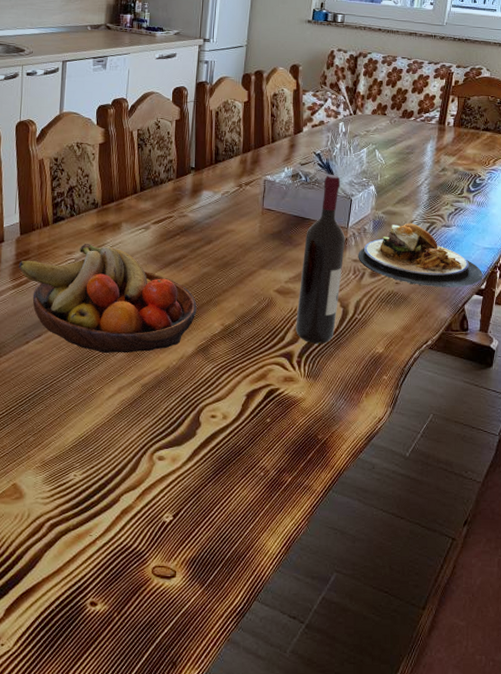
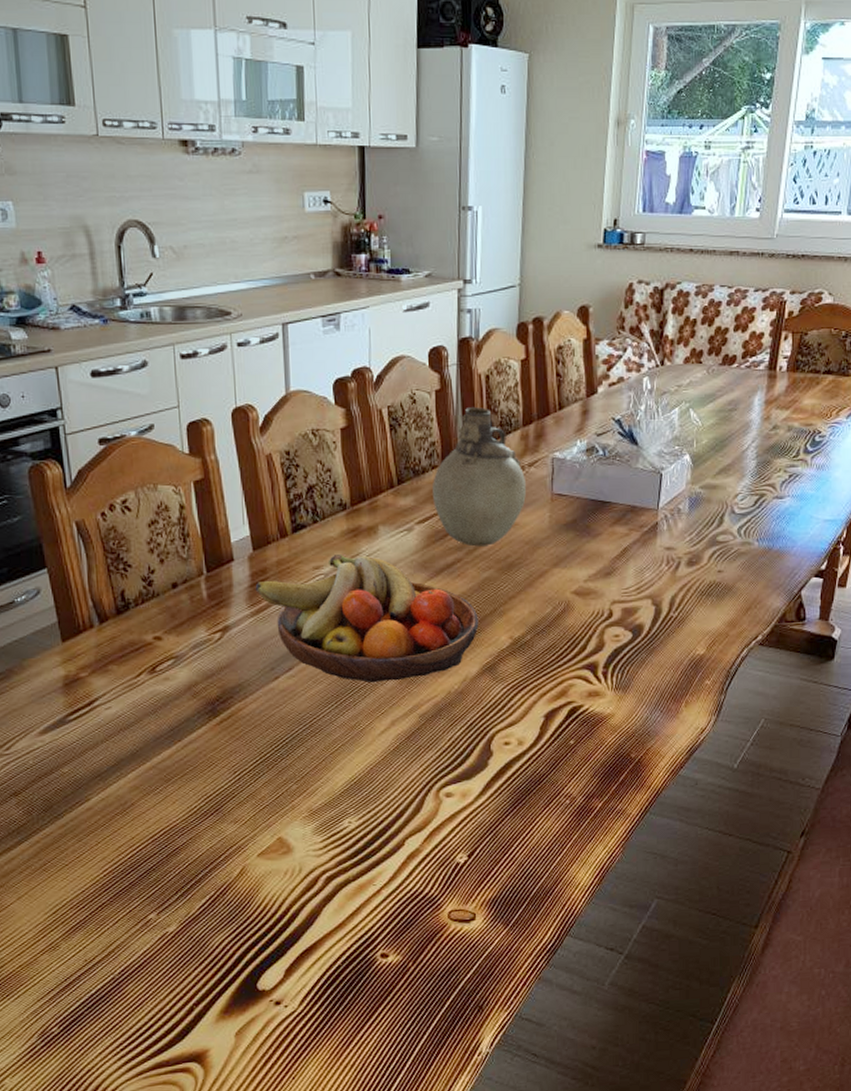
vase: none [167,135,242,247] -> present [433,407,526,547]
wine bottle: present [296,175,345,344] -> none [599,445,655,651]
plate: present [358,223,483,288] -> none [671,497,823,572]

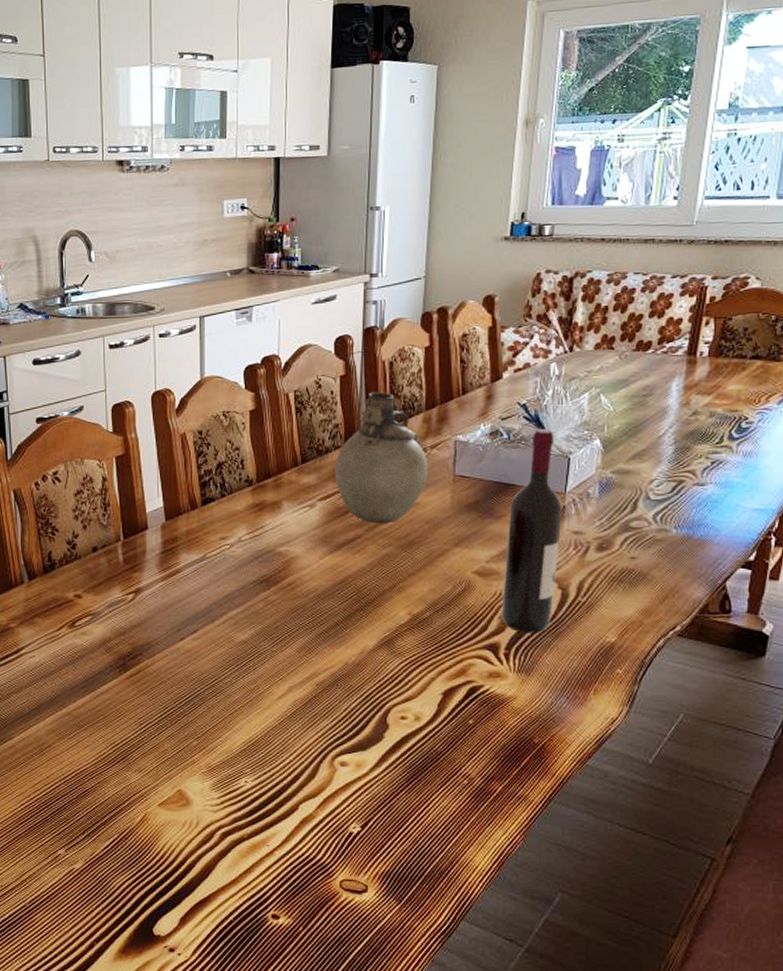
fruit bowl: present [255,555,479,682] -> none [166,527,377,649]
wine bottle: none [599,445,655,651] -> present [501,429,562,633]

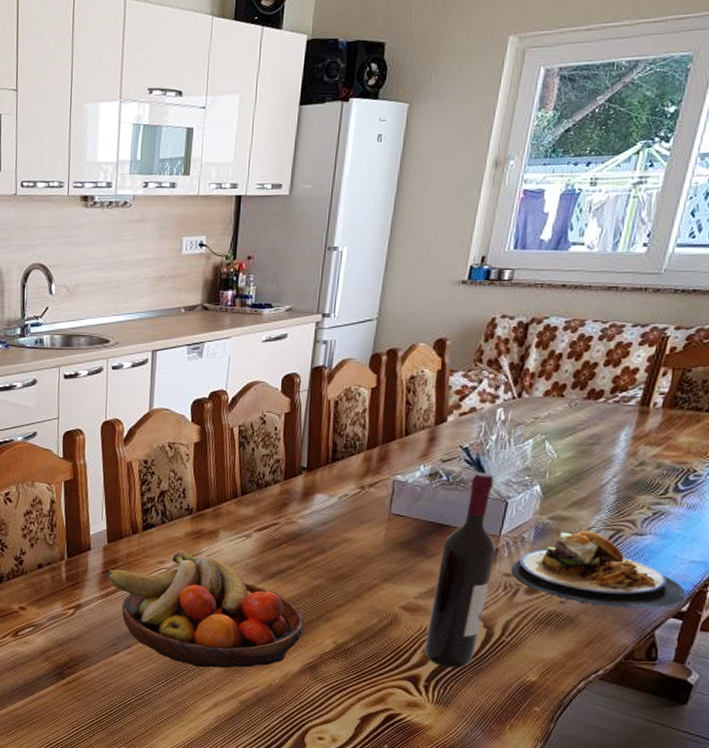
fruit bowl: none [166,527,377,649] -> present [106,553,305,669]
vase: present [335,392,427,524] -> none [273,430,364,557]
plate: none [580,483,752,560] -> present [511,530,686,609]

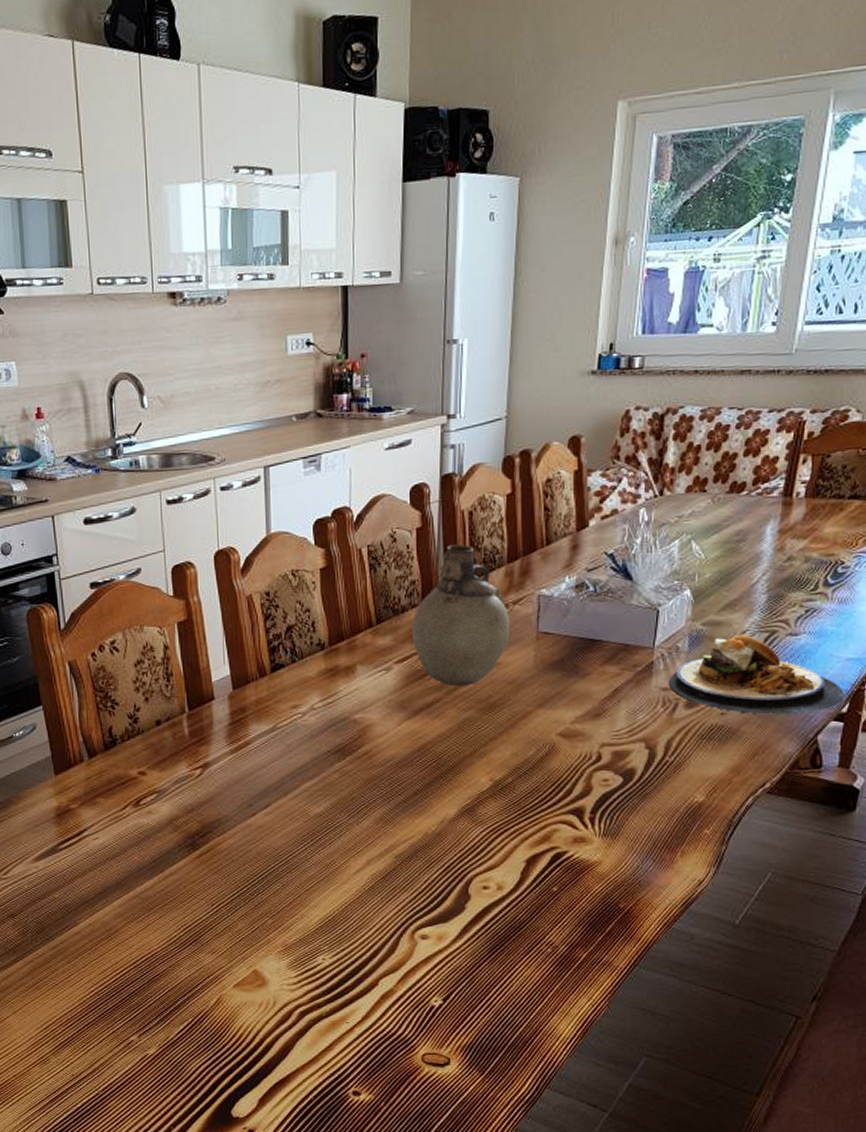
fruit bowl: present [106,553,305,669] -> none [234,694,458,821]
vase: none [273,430,364,557] -> present [412,544,510,687]
wine bottle: present [424,473,496,668] -> none [587,580,650,796]

